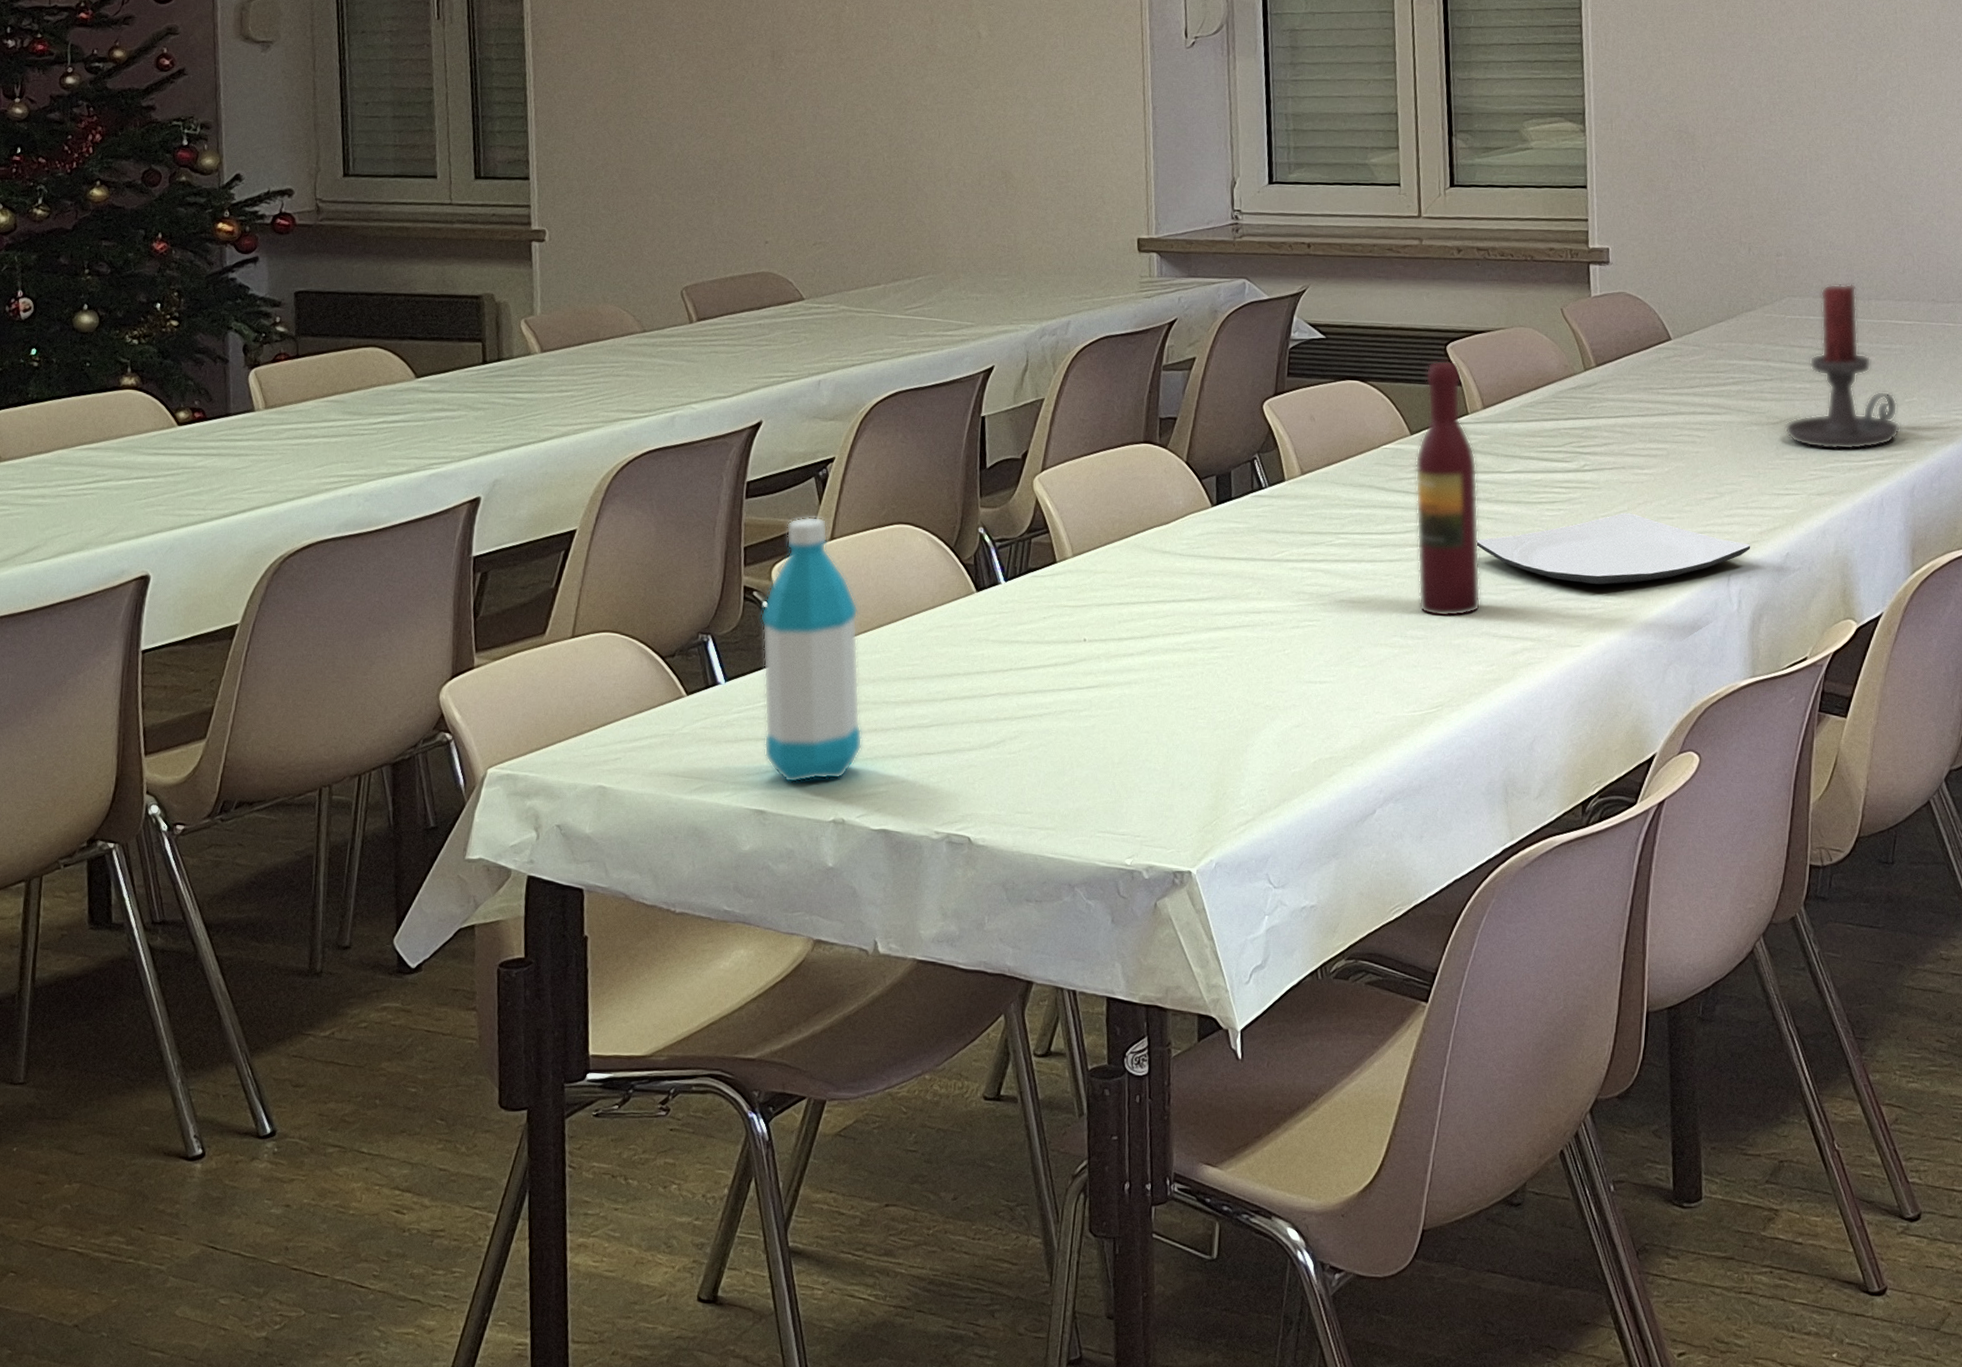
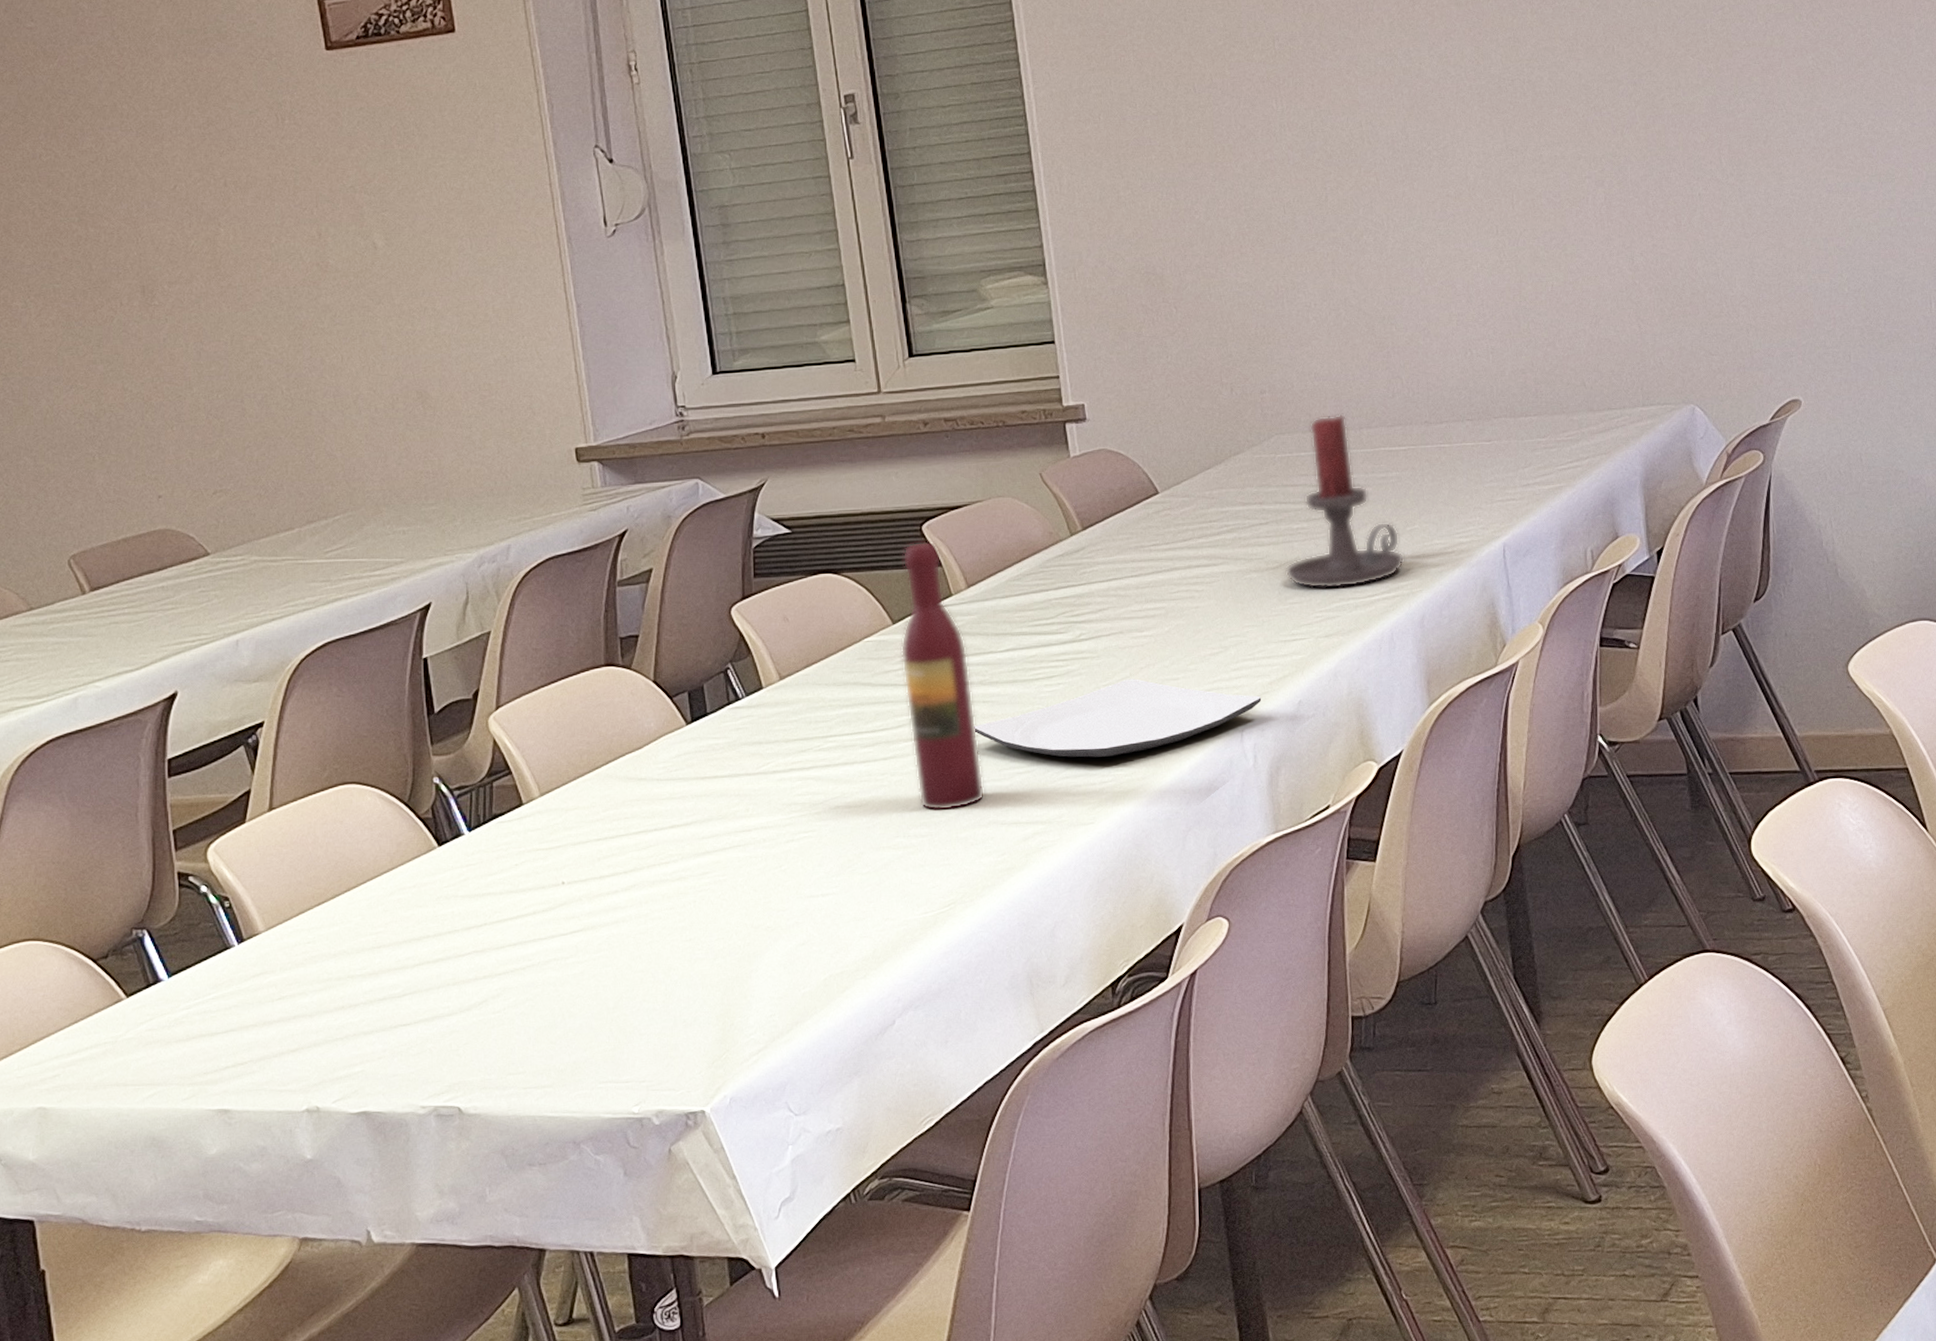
water bottle: present [760,516,863,783] -> none [199,787,330,1076]

